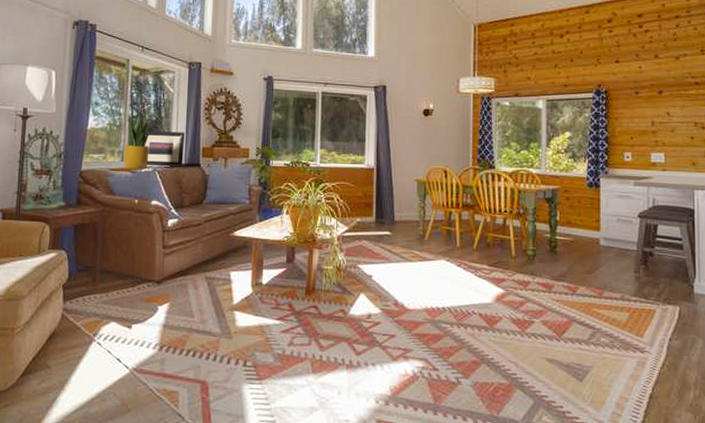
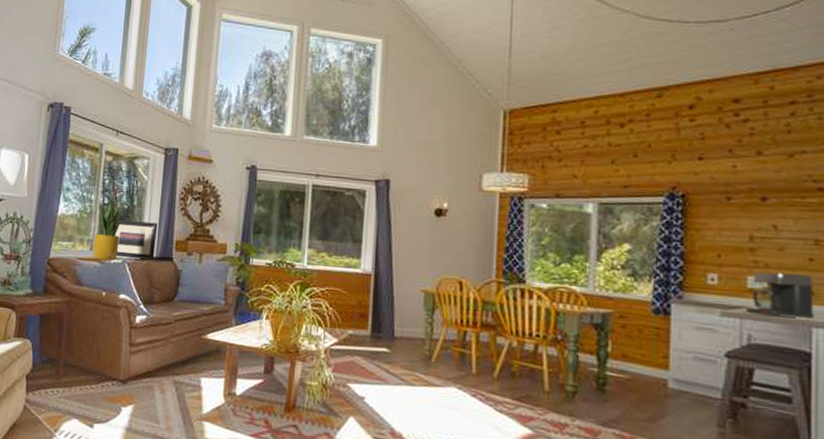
coffee maker: none [651,149,695,184] -> present [746,272,814,319]

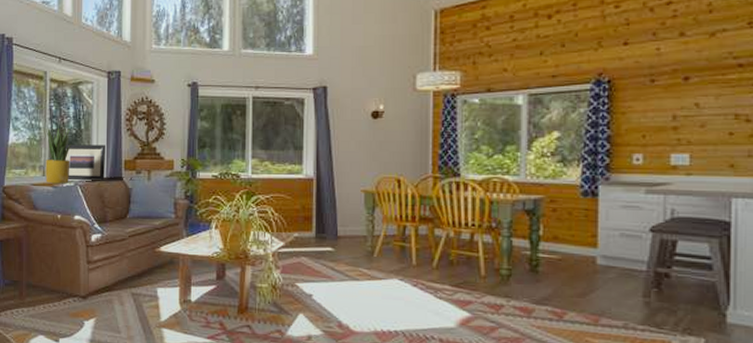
coffee maker: present [746,272,814,319] -> none [669,148,734,191]

